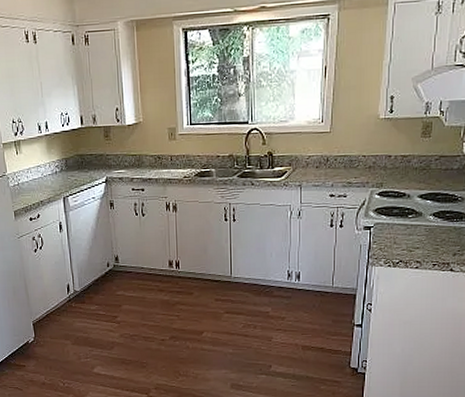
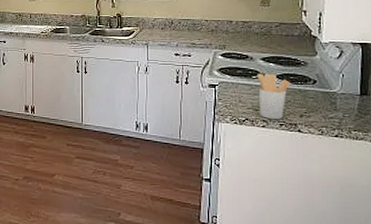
utensil holder: none [413,211,446,259] -> present [256,73,291,119]

